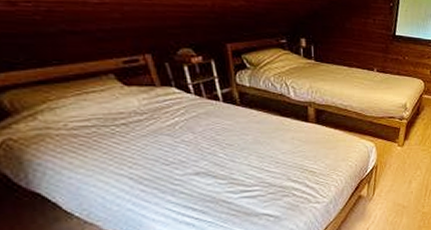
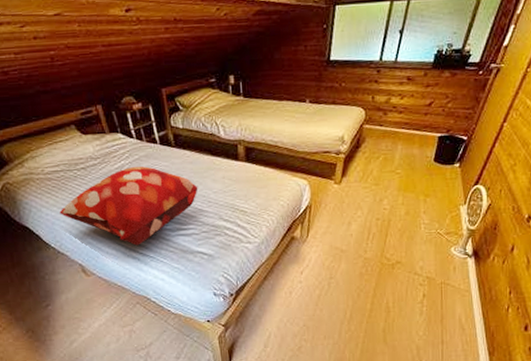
decorative pillow: none [89,123,265,211] -> present [60,166,198,246]

